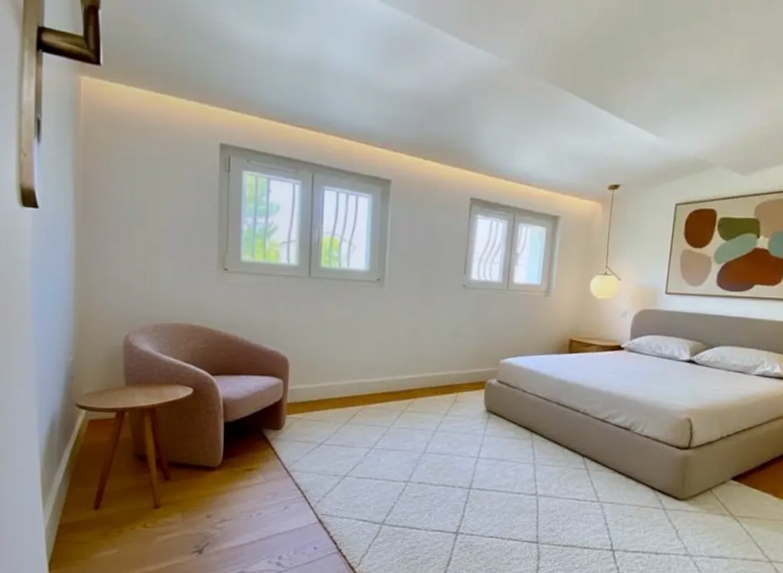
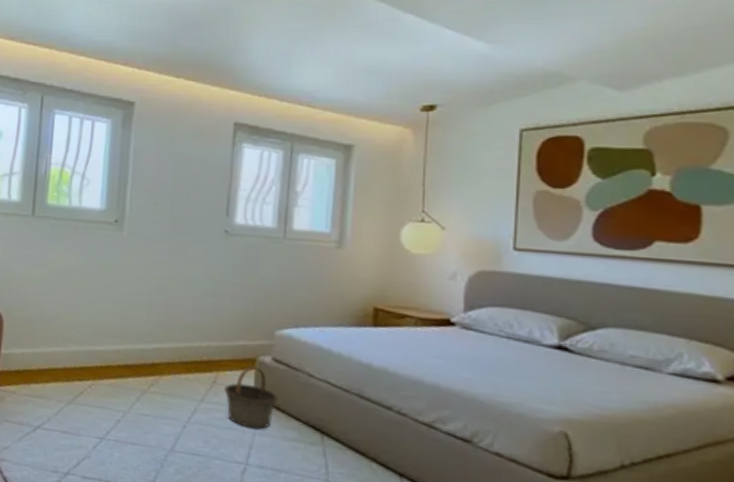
basket: none [463,387,502,432] -> present [225,366,279,430]

